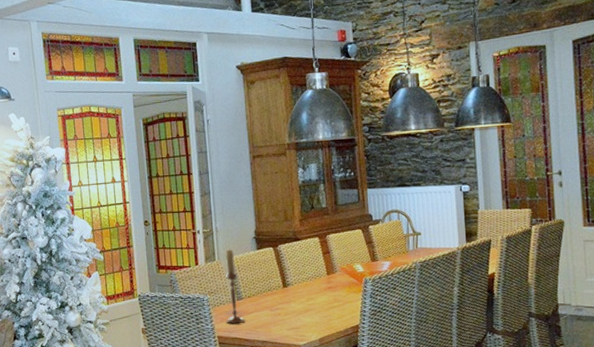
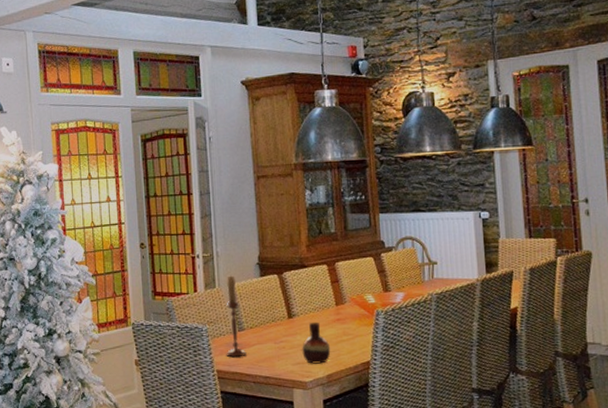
vase: none [296,290,323,329] -> present [302,322,331,364]

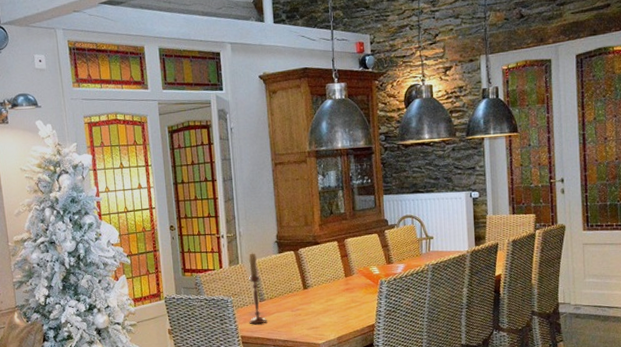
vase: present [302,322,331,364] -> none [316,291,341,328]

